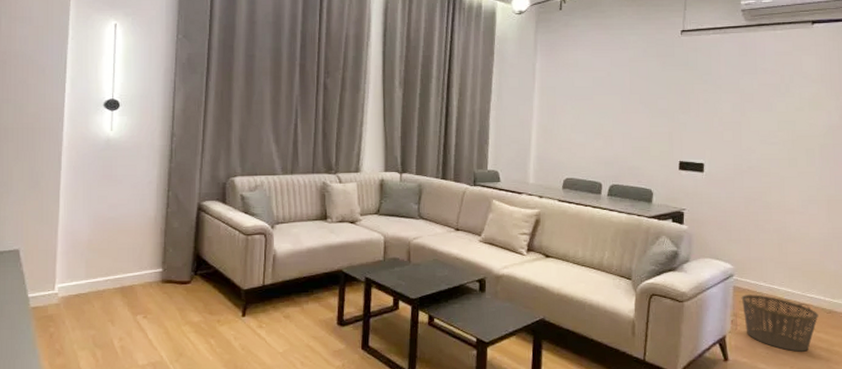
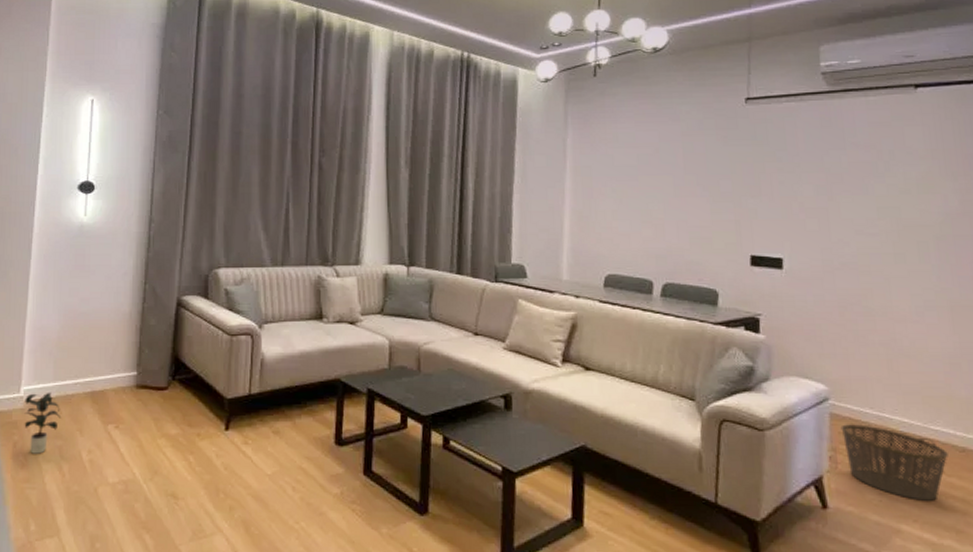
potted plant: none [59,288,94,343] -> present [24,392,62,454]

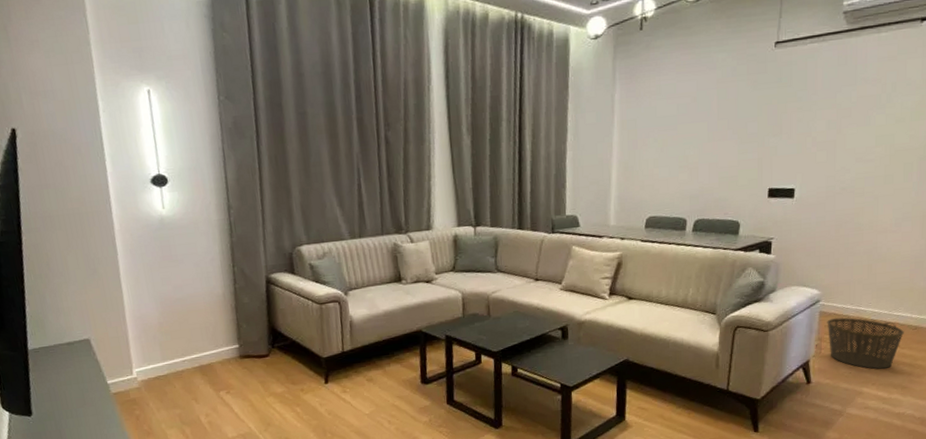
potted plant: present [24,392,62,454] -> none [138,370,176,423]

